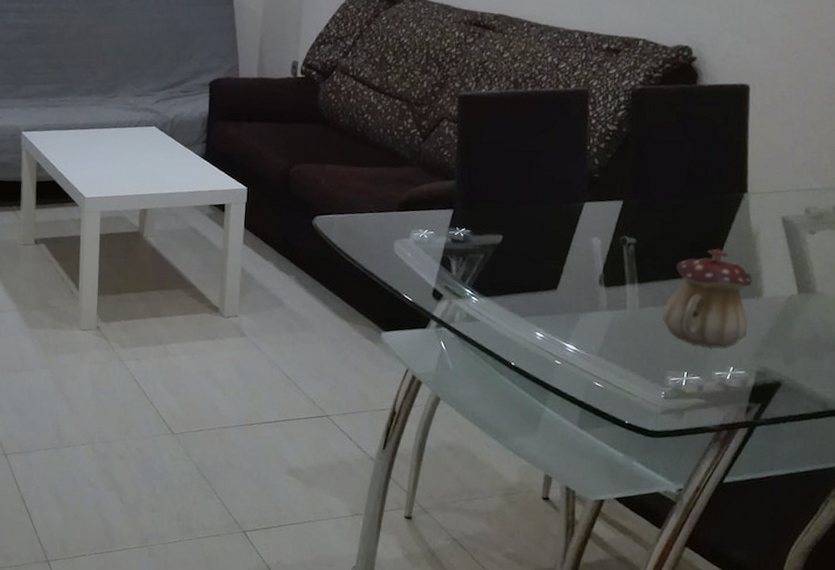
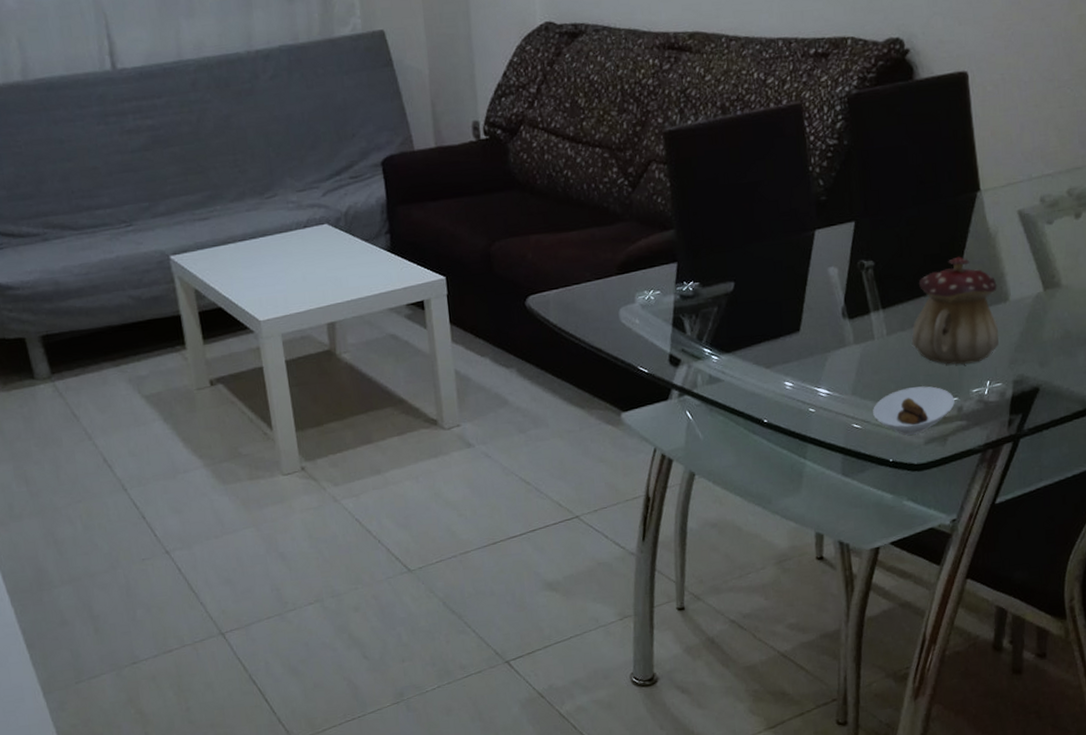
saucer: none [615,359,696,403] -> present [873,386,955,435]

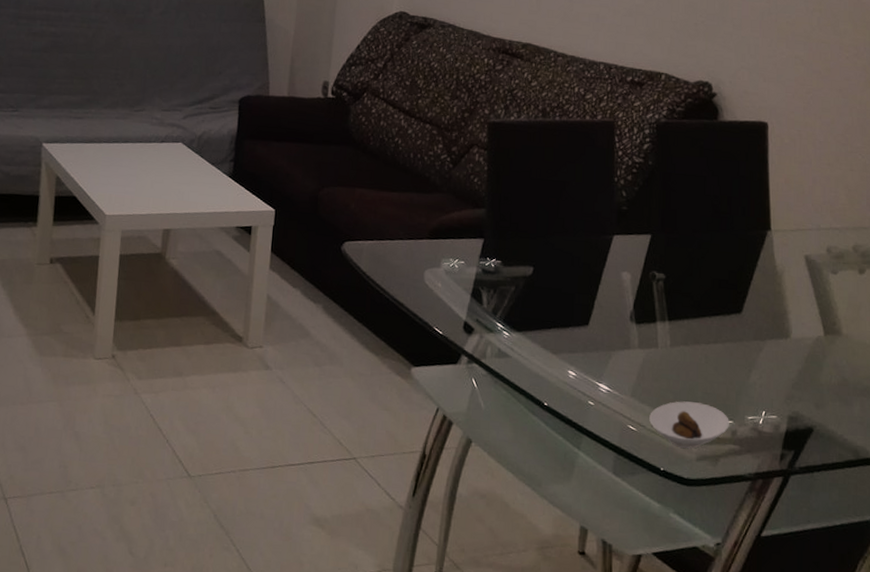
teapot: present [911,256,999,365] -> none [693,286,780,391]

